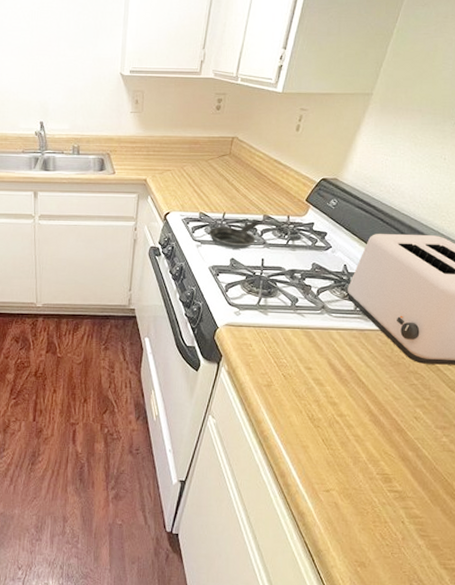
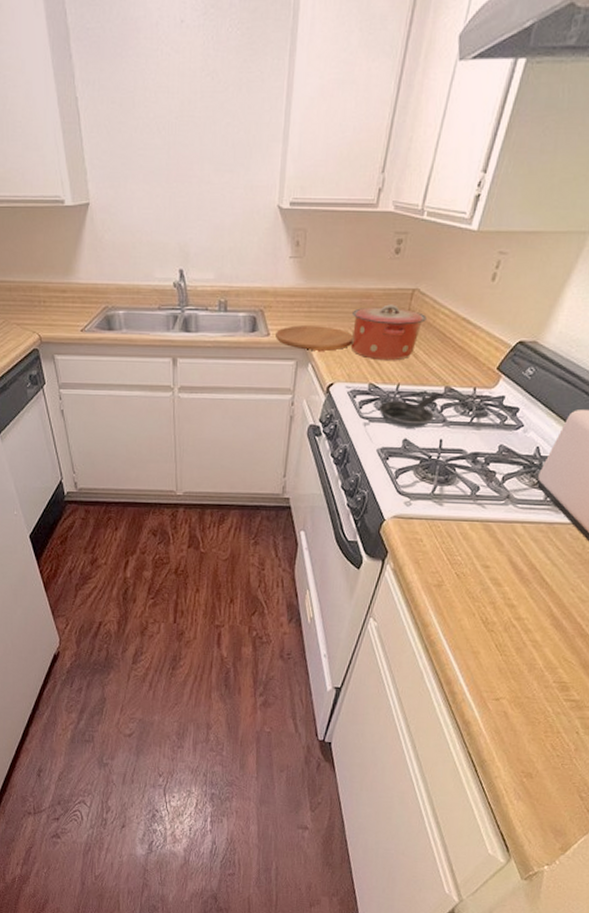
cutting board: none [120,166,185,186] -> present [276,325,354,351]
casserole: none [183,149,245,194] -> present [350,304,427,361]

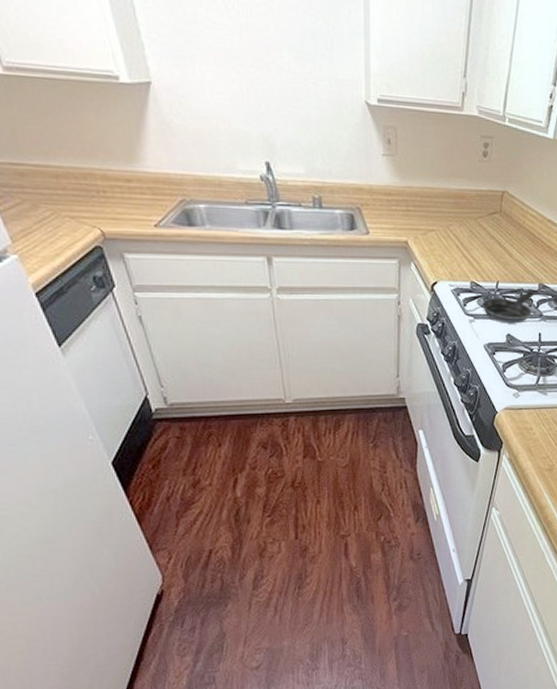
cutting board: present [276,325,354,351] -> none [375,224,452,250]
casserole: present [350,304,427,361] -> none [448,205,517,260]

